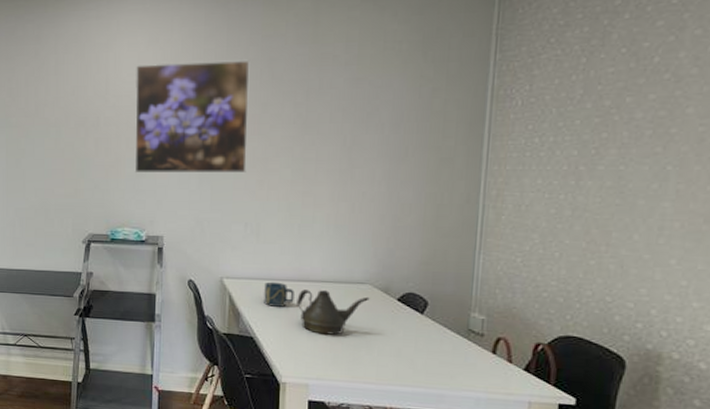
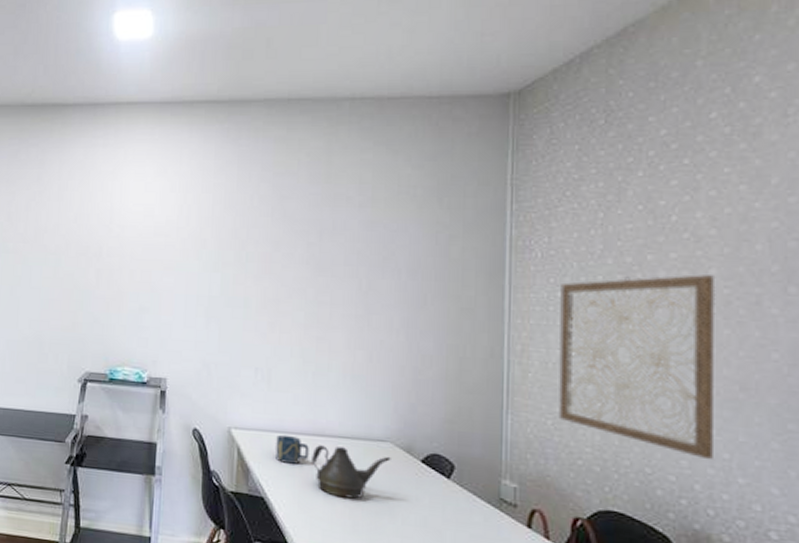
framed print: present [134,59,250,174] -> none [137,194,261,313]
wall art: none [528,114,691,288] -> present [558,275,716,460]

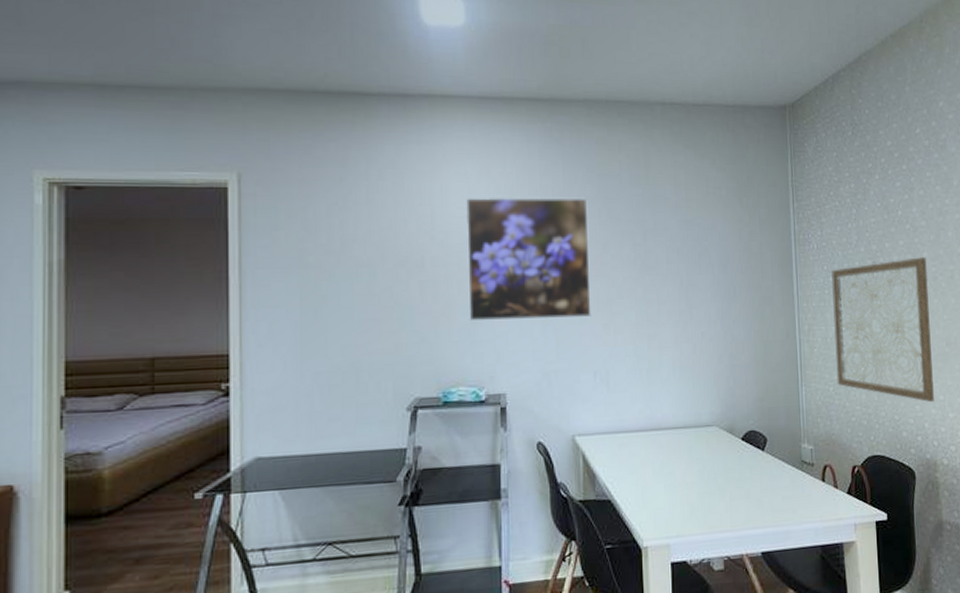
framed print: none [137,194,261,313] -> present [465,197,591,322]
cup: present [276,434,309,464] -> none [618,433,649,462]
teapot: present [312,445,391,499] -> none [651,437,718,486]

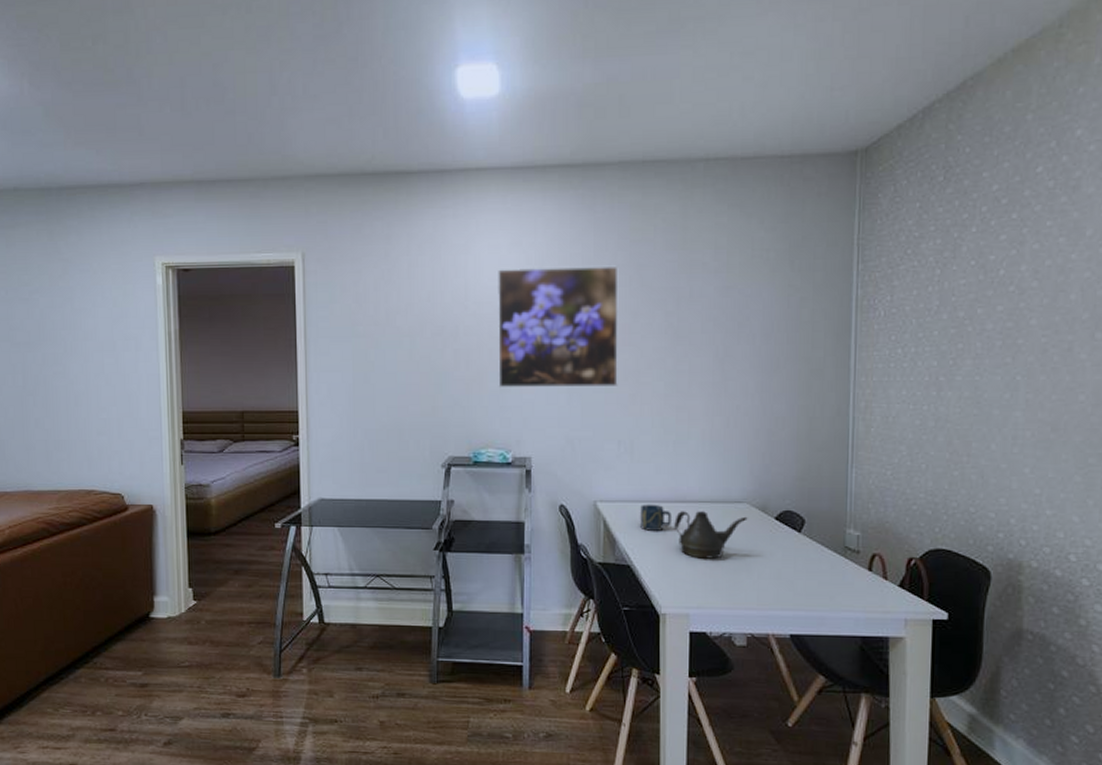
cup: none [618,433,649,462] -> present [640,504,671,531]
teapot: none [651,437,718,486] -> present [674,511,748,559]
wall art: present [831,257,934,403] -> none [897,325,1035,496]

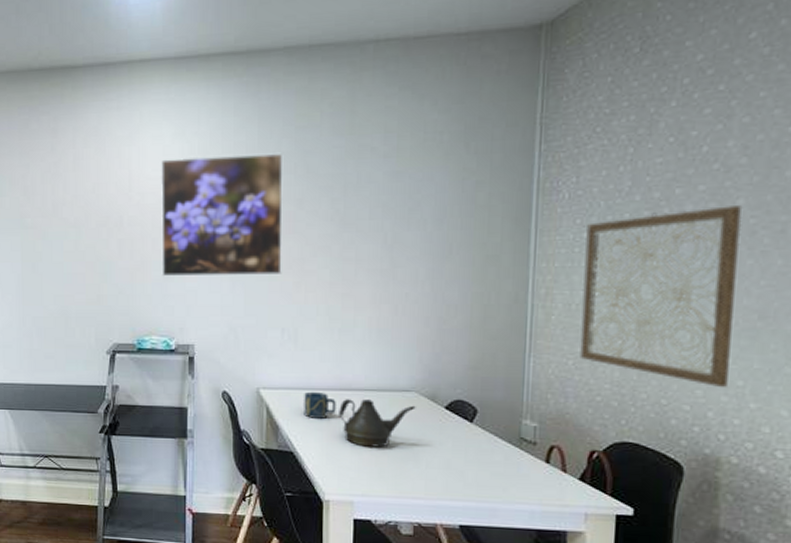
wall art: none [897,325,1035,496] -> present [580,205,742,388]

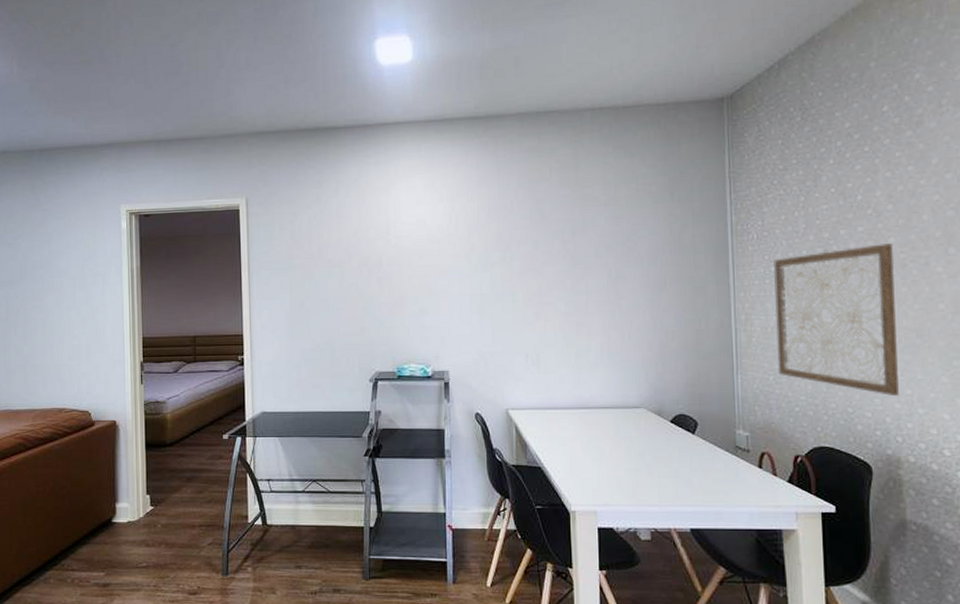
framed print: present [160,152,283,277] -> none [414,201,523,311]
cup: present [304,391,336,419] -> none [548,410,577,435]
teapot: present [339,399,416,447] -> none [579,416,646,460]

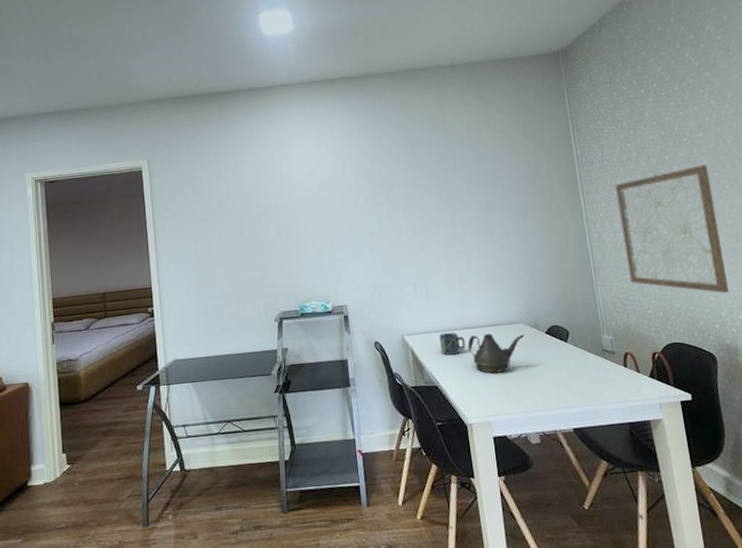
cup: none [548,410,577,435] -> present [439,332,466,355]
teapot: none [579,416,646,460] -> present [467,333,525,374]

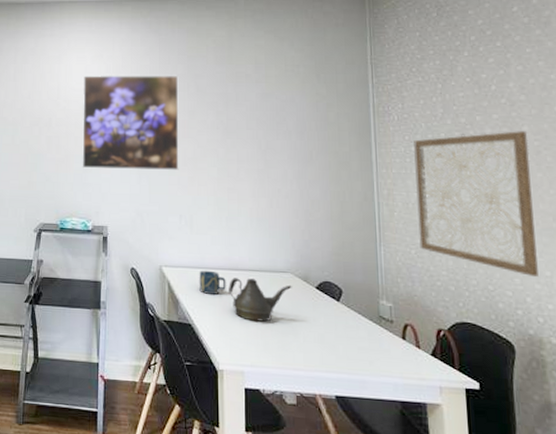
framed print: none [304,148,409,252] -> present [82,74,179,170]

